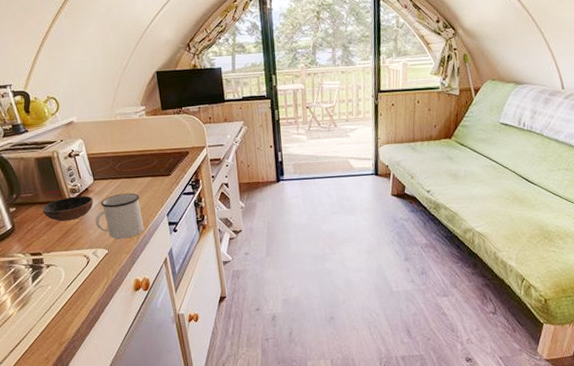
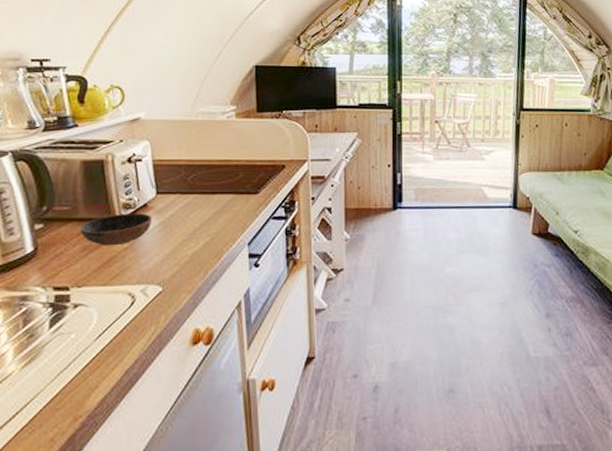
mug: present [95,192,144,239] -> none [150,213,216,273]

